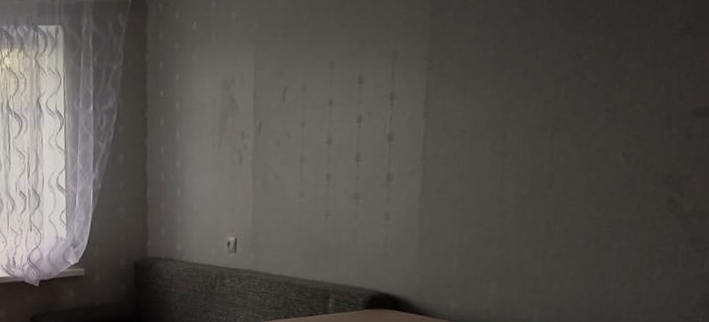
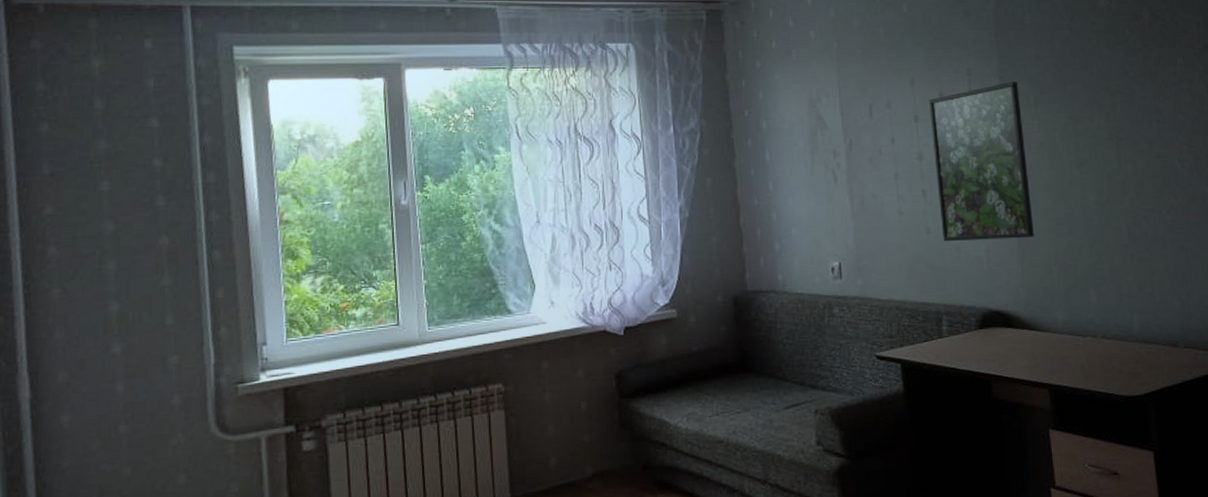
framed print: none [341,65,448,227] -> present [929,81,1034,241]

